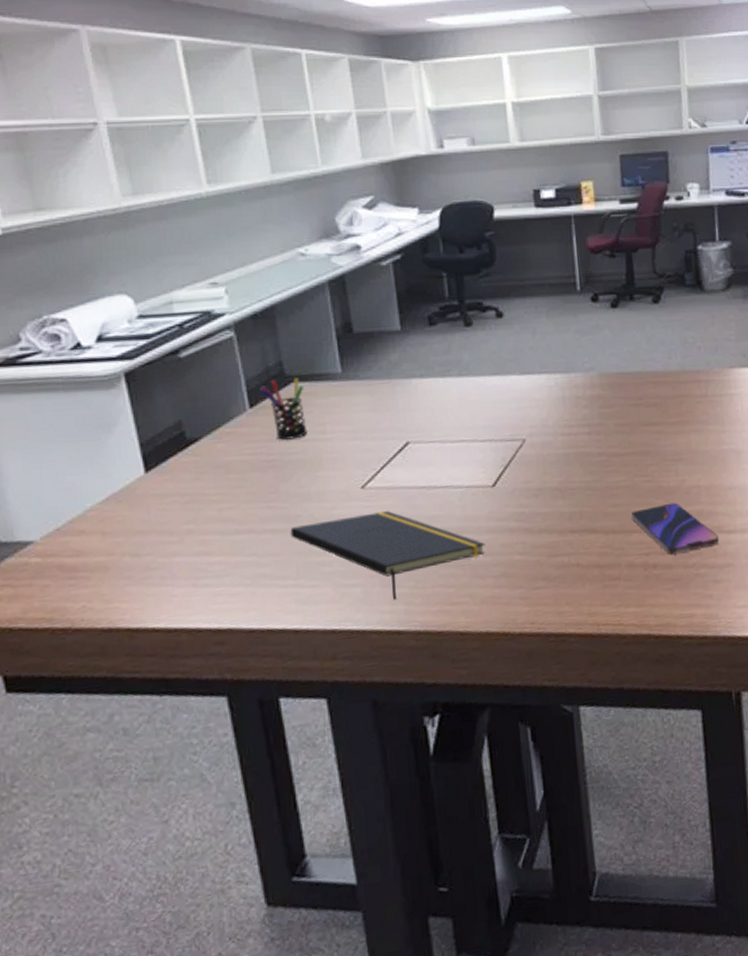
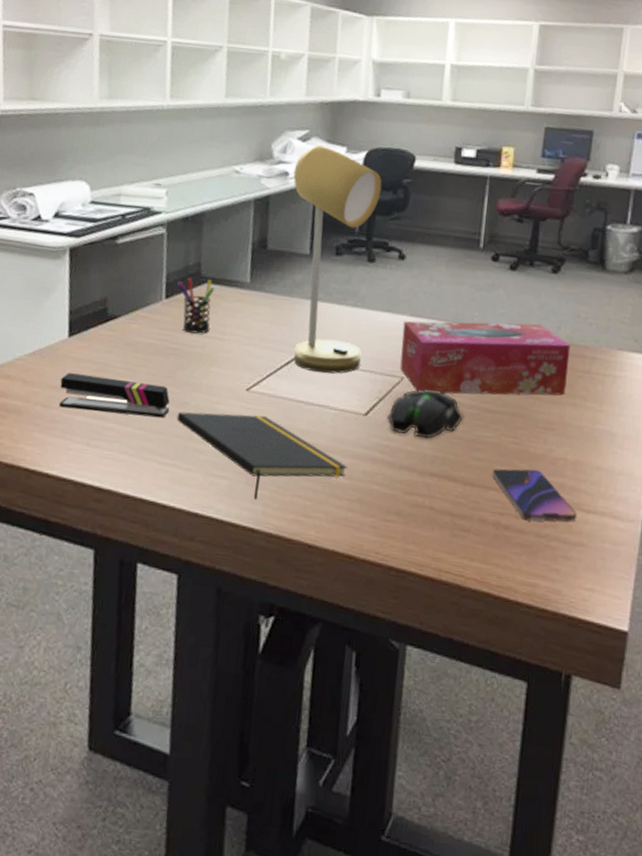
stapler: none [146,503,281,553] -> present [58,373,170,418]
desk lamp: none [365,208,478,454] -> present [293,143,382,374]
tissue box: none [514,357,687,451] -> present [400,321,571,396]
mouse: none [516,445,594,498] -> present [387,389,464,439]

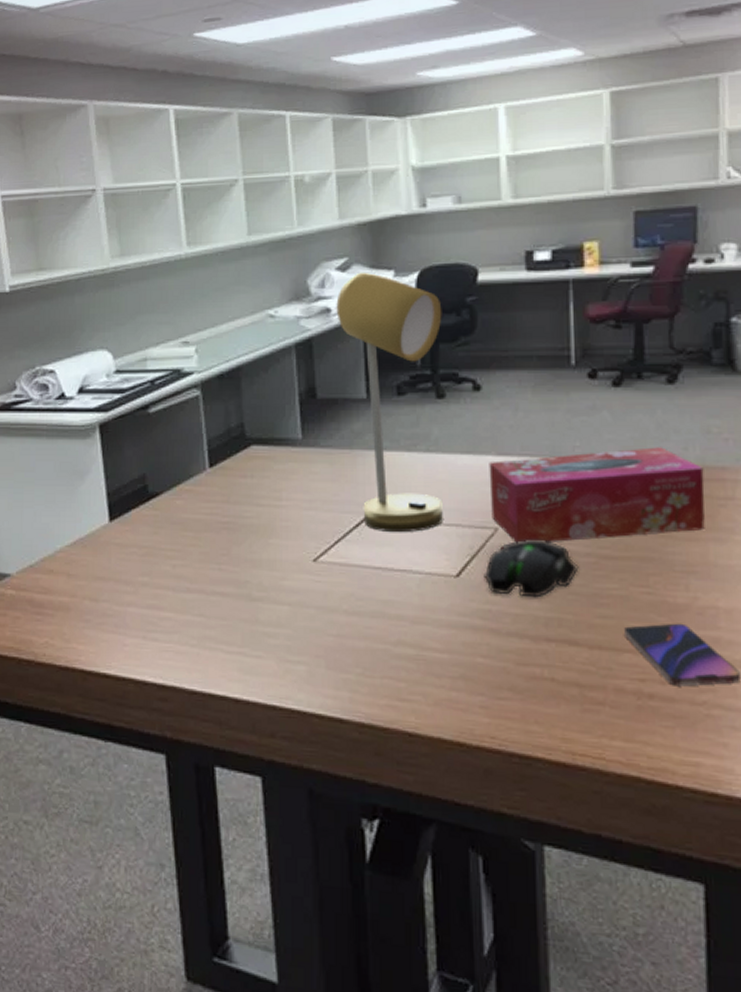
stapler: present [58,373,170,418] -> none [107,561,230,602]
notepad: present [176,411,348,500] -> none [238,588,444,685]
pen holder: present [177,277,215,334] -> none [221,441,264,503]

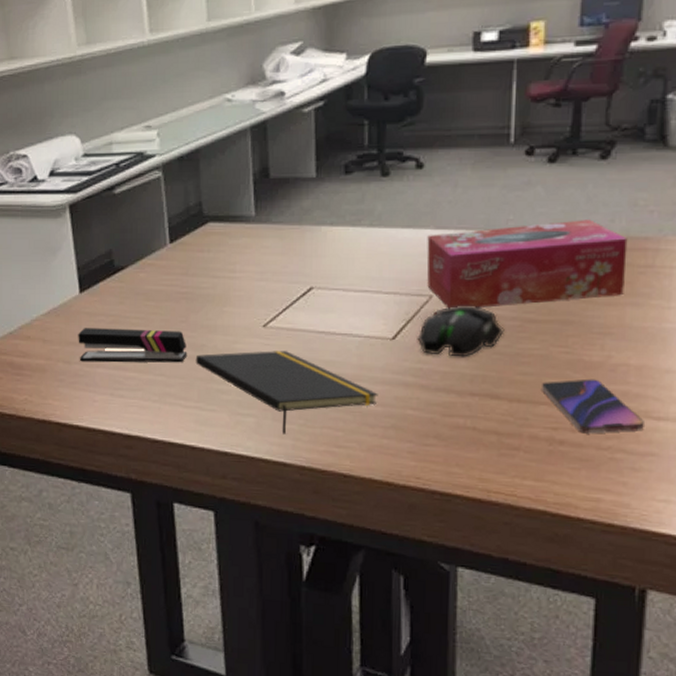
stapler: none [107,561,230,602] -> present [78,328,188,363]
notepad: none [238,588,444,685] -> present [195,351,378,434]
desk lamp: present [336,270,443,533] -> none [290,54,390,301]

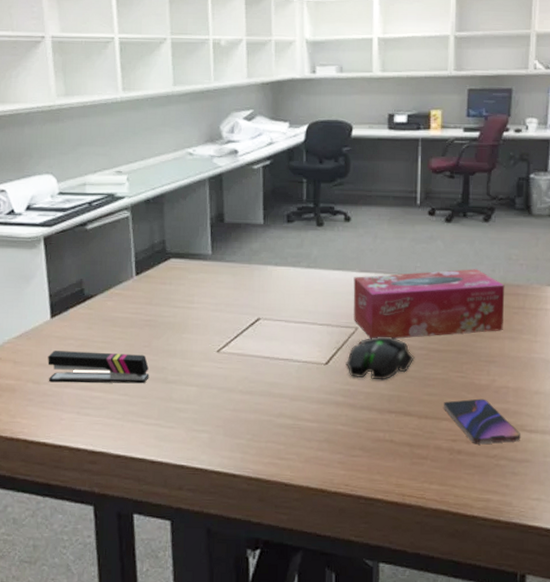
notepad: present [195,351,378,434] -> none [156,373,314,448]

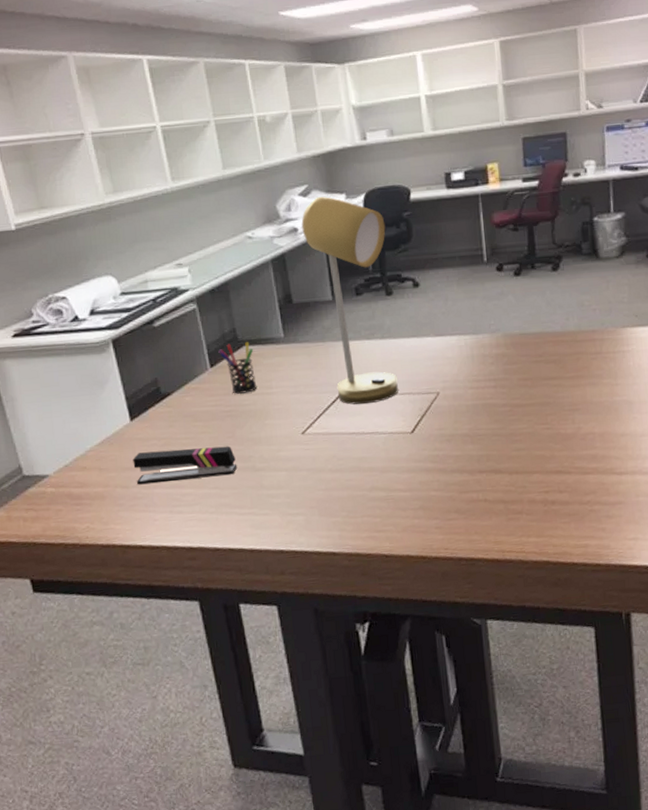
pen holder: none [146,254,181,305] -> present [218,342,258,394]
desk lamp: none [242,121,324,331] -> present [301,194,398,405]
mouse: present [346,336,414,380] -> none [431,397,499,443]
tissue box: present [353,269,505,339] -> none [429,319,583,402]
smartphone: present [444,398,520,445] -> none [533,447,611,493]

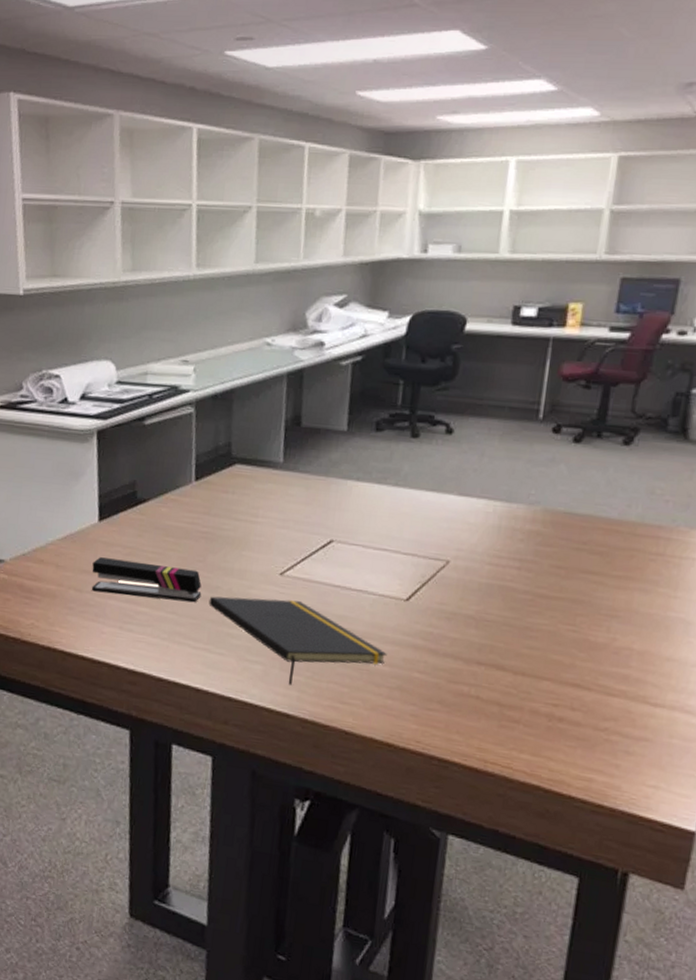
pen holder: present [218,342,258,394] -> none [207,458,247,517]
notepad: none [245,453,406,527] -> present [208,596,387,685]
desk lamp: present [301,194,398,405] -> none [329,309,428,557]

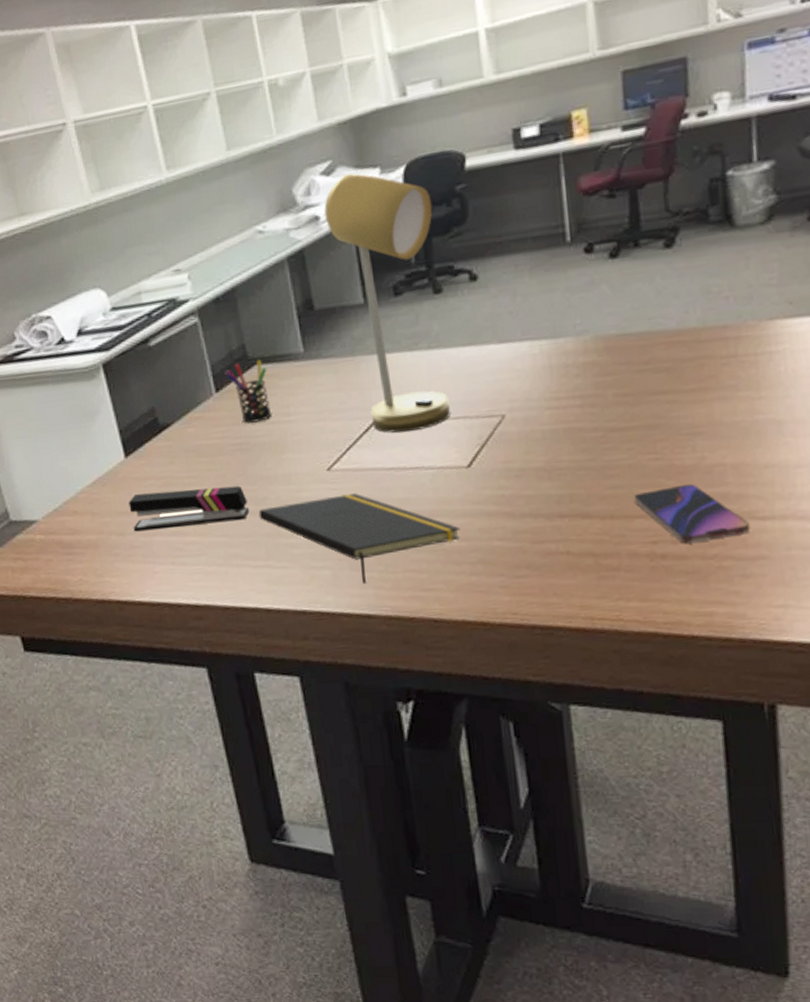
pen holder: none [207,458,247,517] -> present [225,360,272,423]
desk lamp: none [329,309,428,557] -> present [324,171,450,433]
smartphone: none [546,658,642,716] -> present [635,483,750,544]

